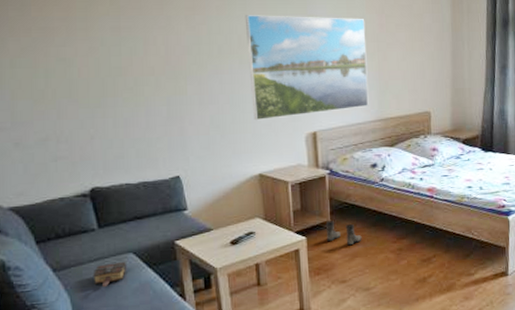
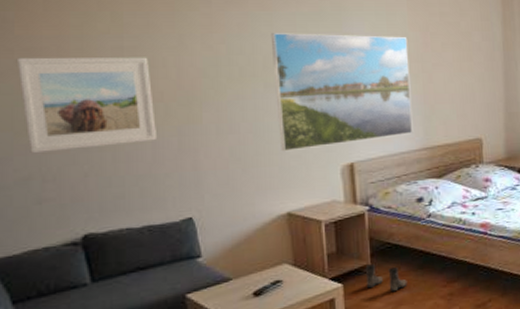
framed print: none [33,35,149,118] -> present [16,57,156,153]

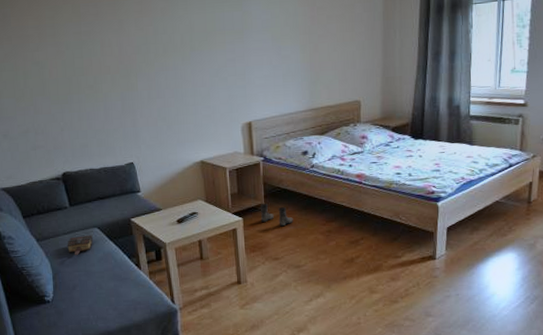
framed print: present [16,57,156,153] -> none [13,39,107,113]
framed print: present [270,33,413,152] -> none [186,12,301,113]

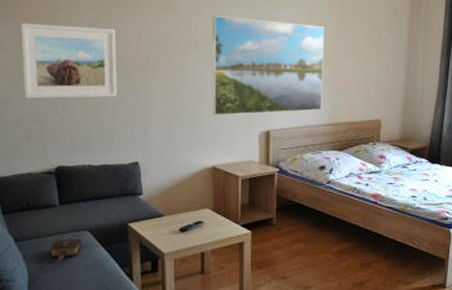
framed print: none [13,39,107,113] -> present [19,22,117,99]
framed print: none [186,12,301,113] -> present [212,16,325,116]
boots: present [260,204,293,226] -> none [270,217,305,242]

